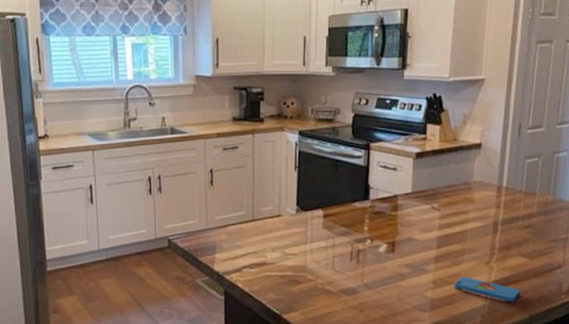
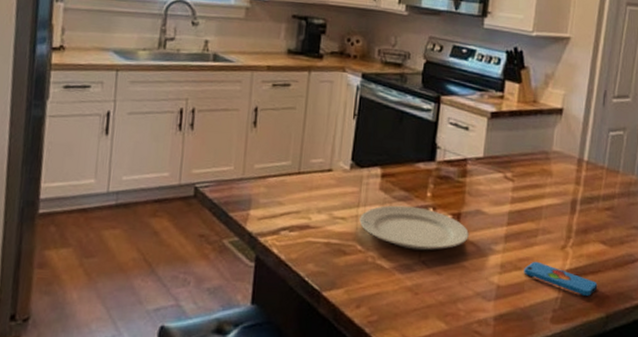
plate: none [308,239,403,275] -> present [359,205,469,251]

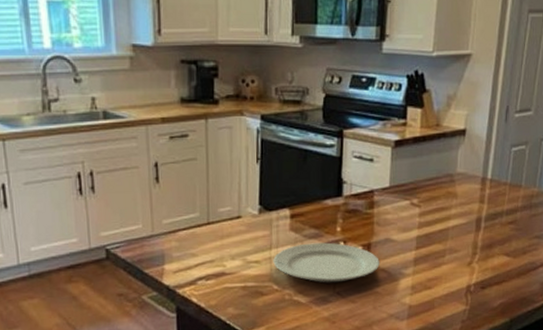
smartphone: present [524,261,598,297] -> none [433,279,502,306]

